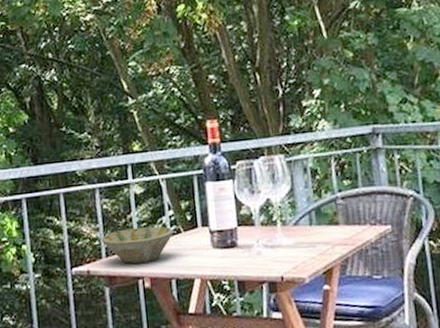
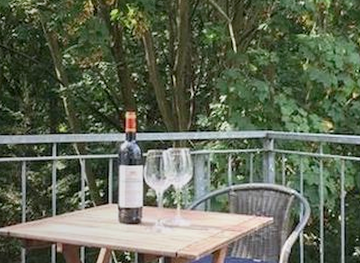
bowl: present [101,226,174,264] -> none [23,199,87,231]

